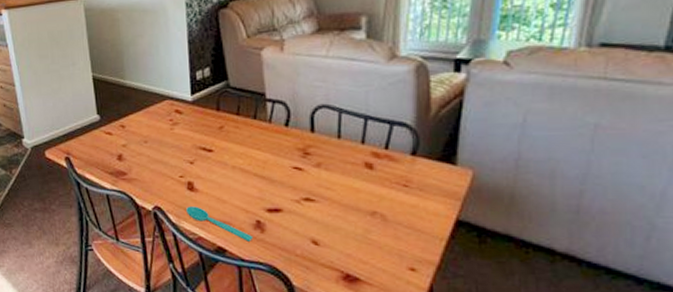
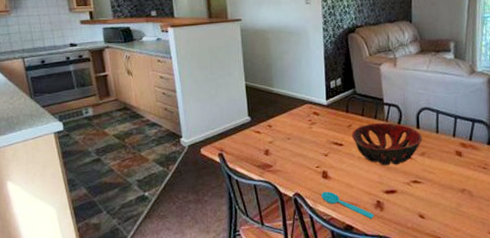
decorative bowl: none [223,123,318,178] -> present [351,122,422,166]

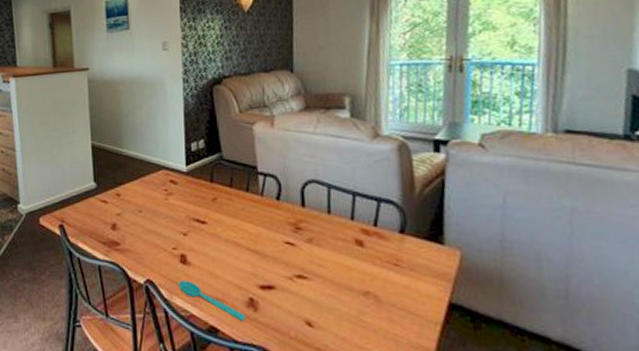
decorative bowl: present [351,122,422,166] -> none [216,196,309,253]

